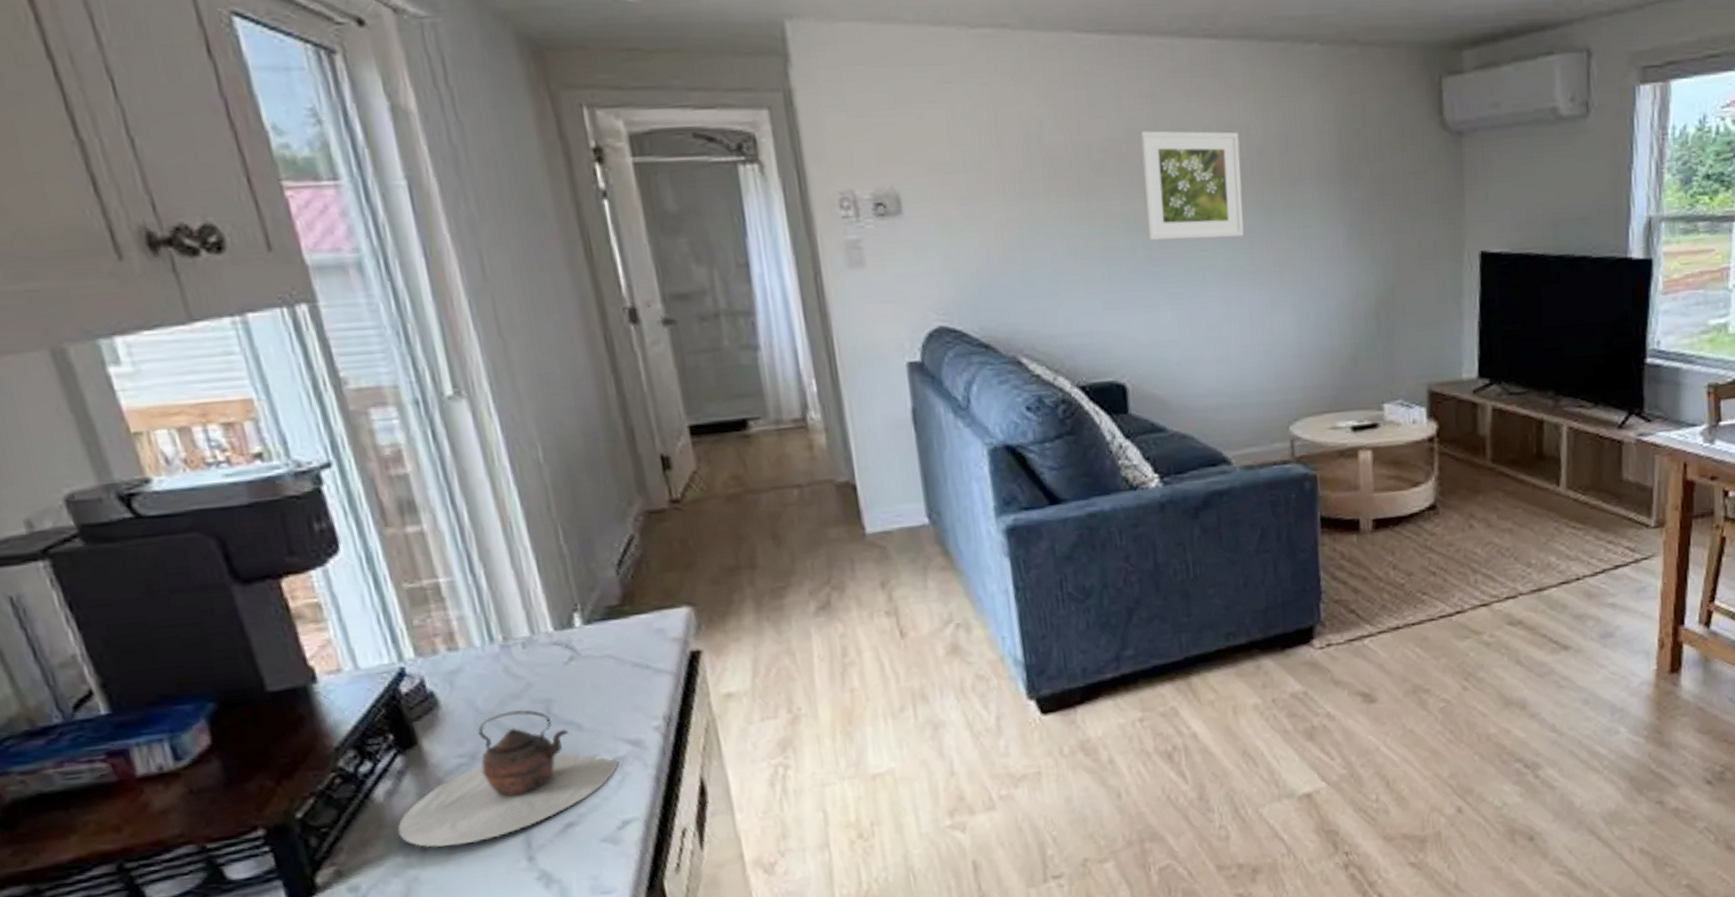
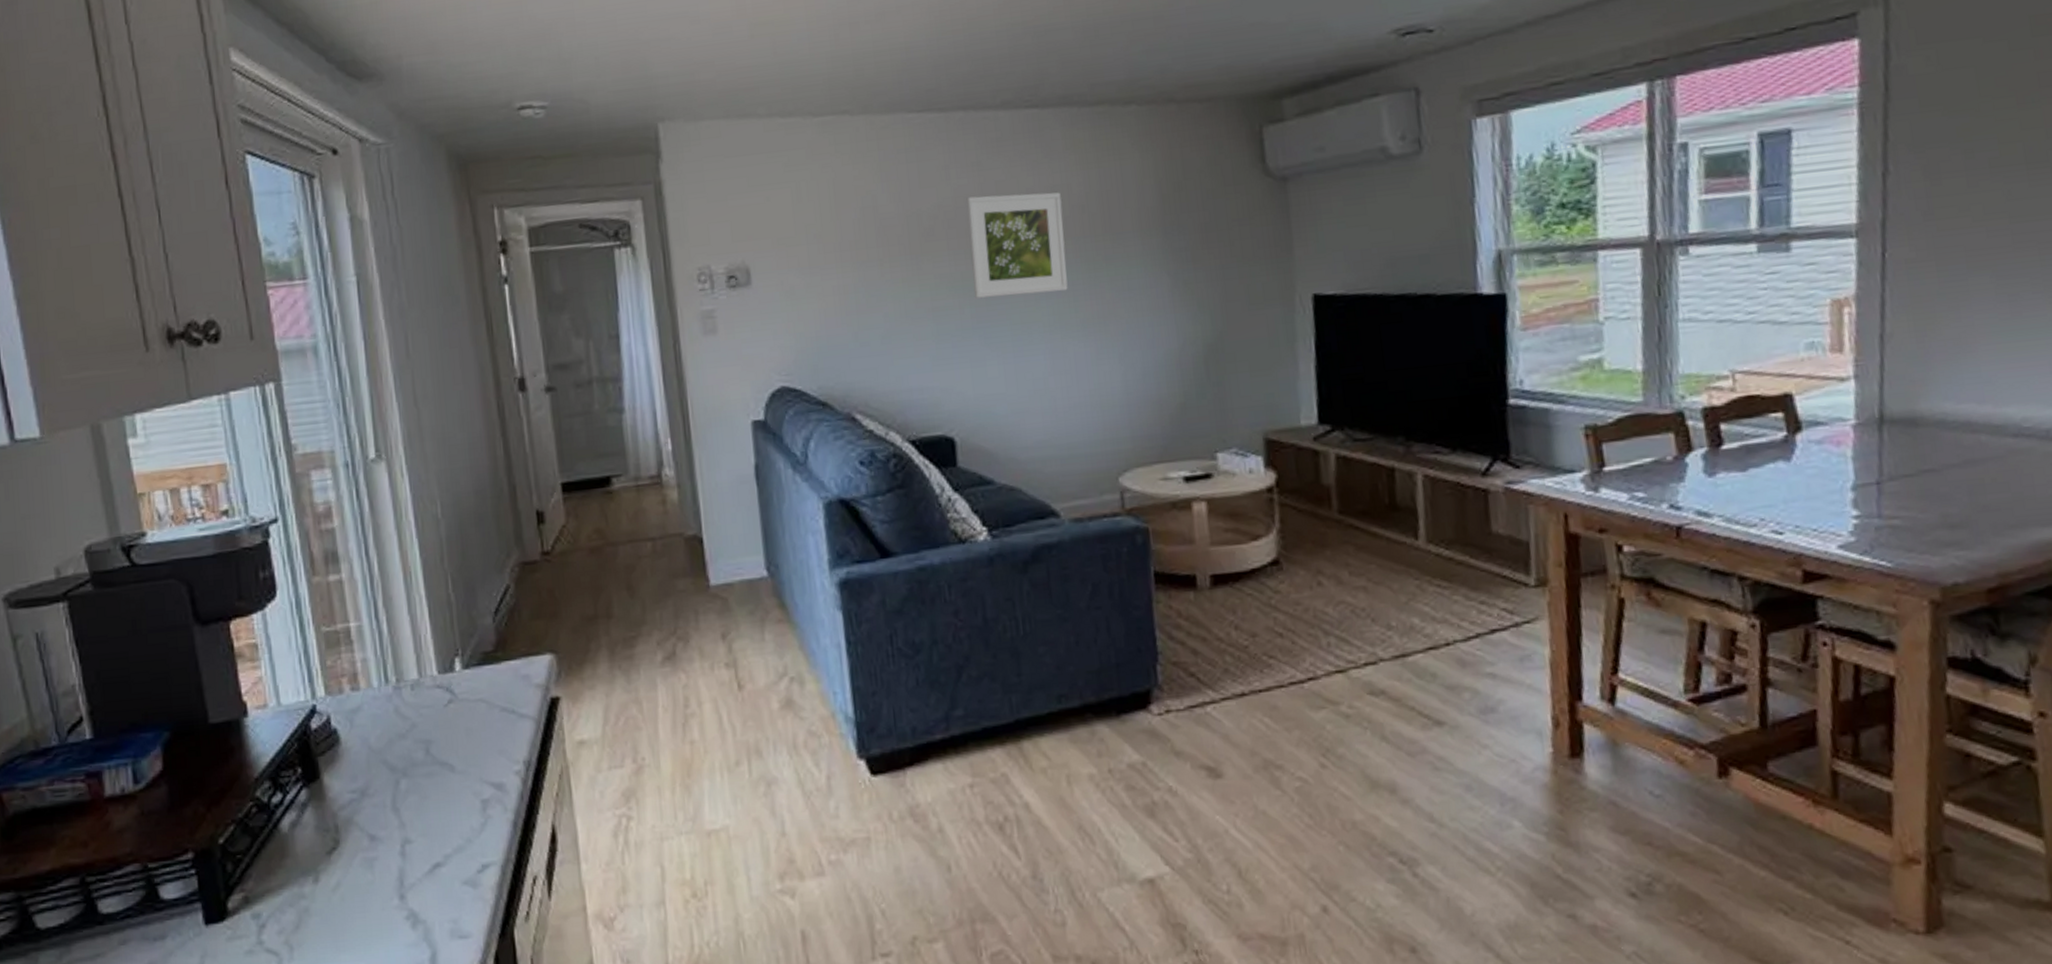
teapot: present [397,709,620,848] -> none [296,748,483,880]

